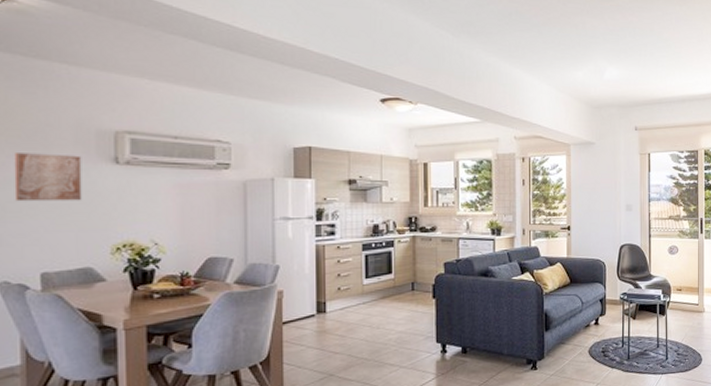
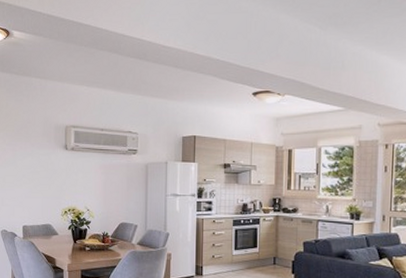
wall art: present [13,153,82,202] -> none [10,142,46,177]

